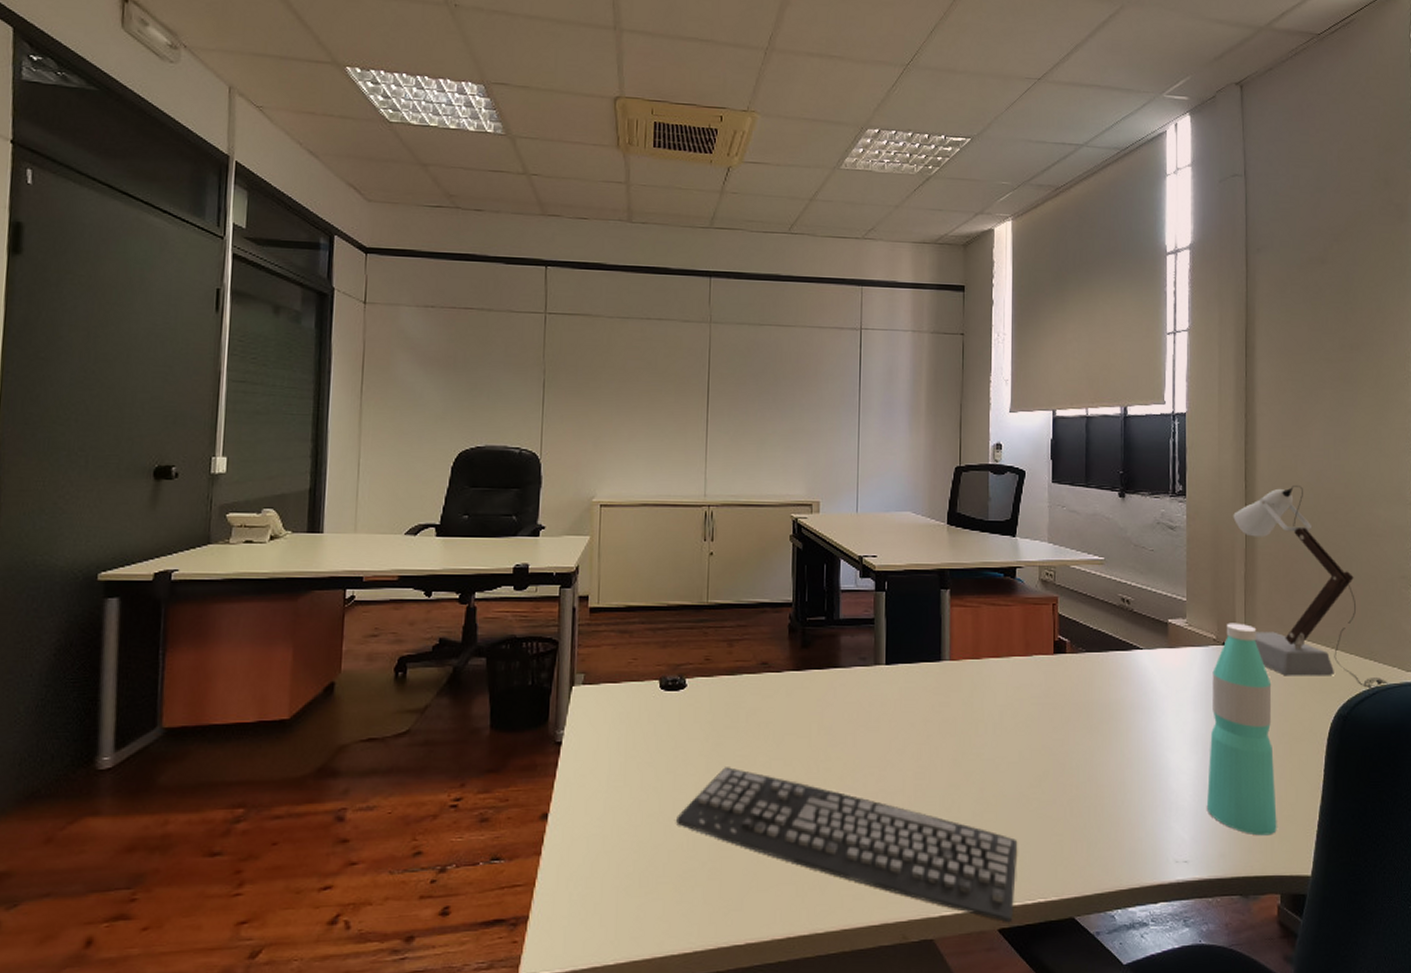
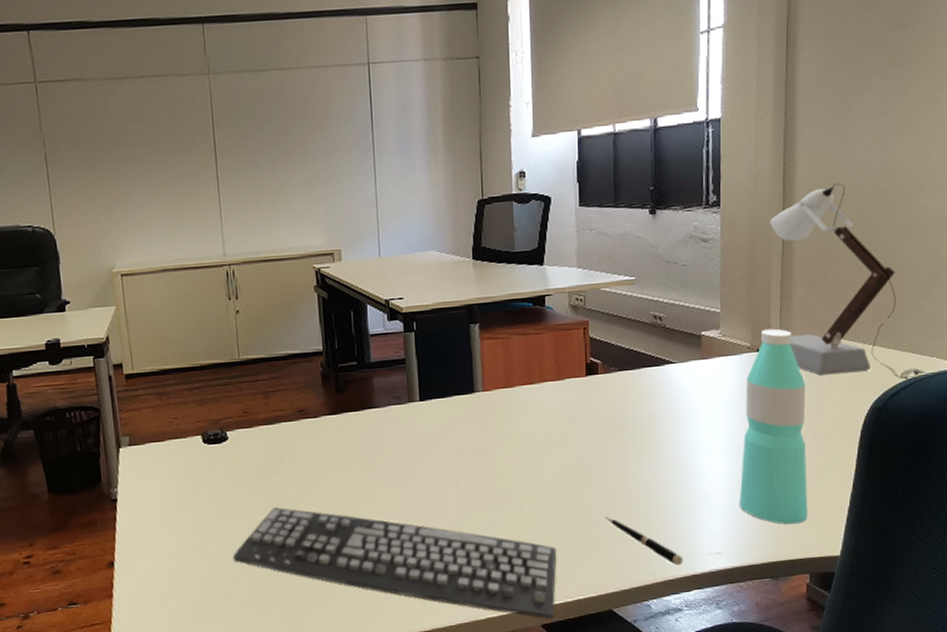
pen: none [1068,809,1149,873] -> present [604,516,683,566]

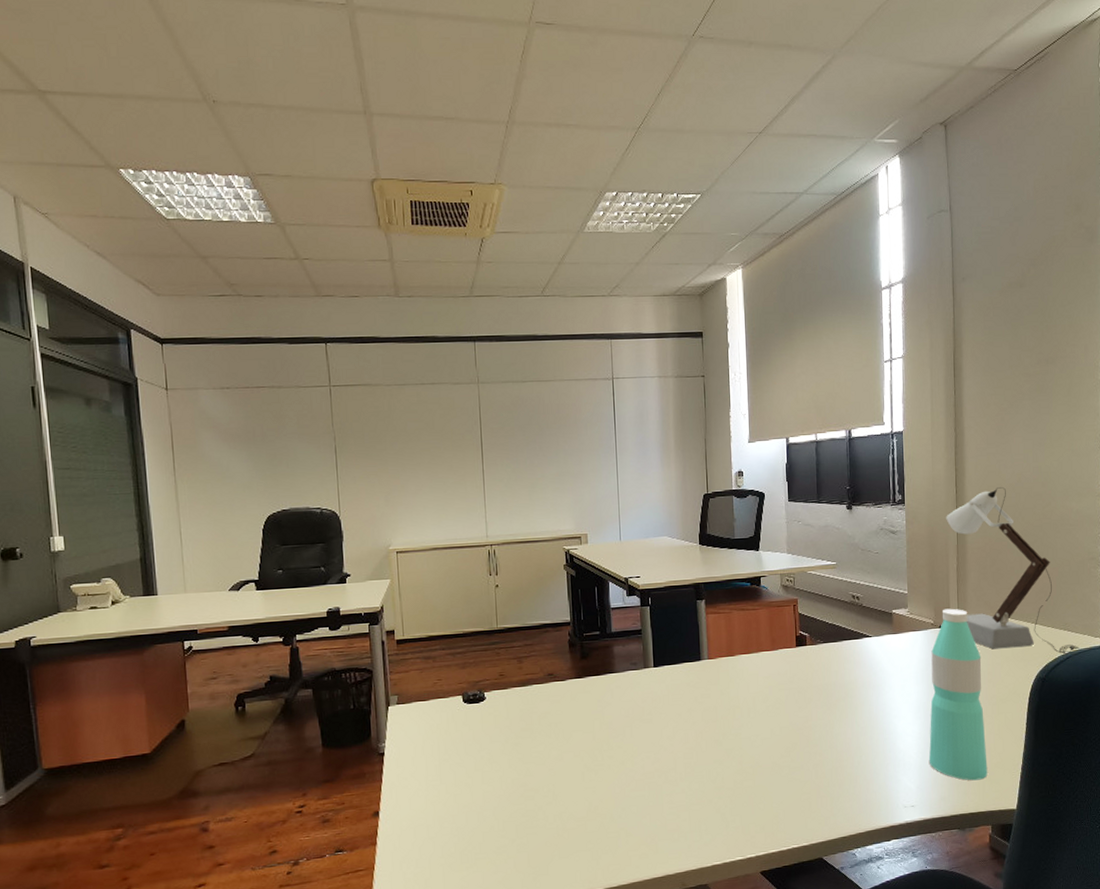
keyboard: present [233,507,557,618] -> none [487,762,773,866]
pen: present [604,516,683,566] -> none [814,772,883,818]

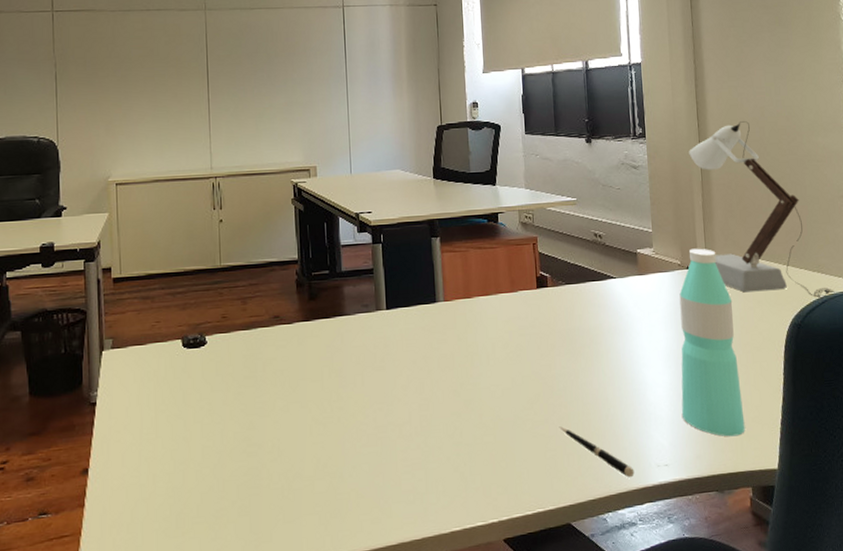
pen: none [814,772,883,818] -> present [559,426,635,478]

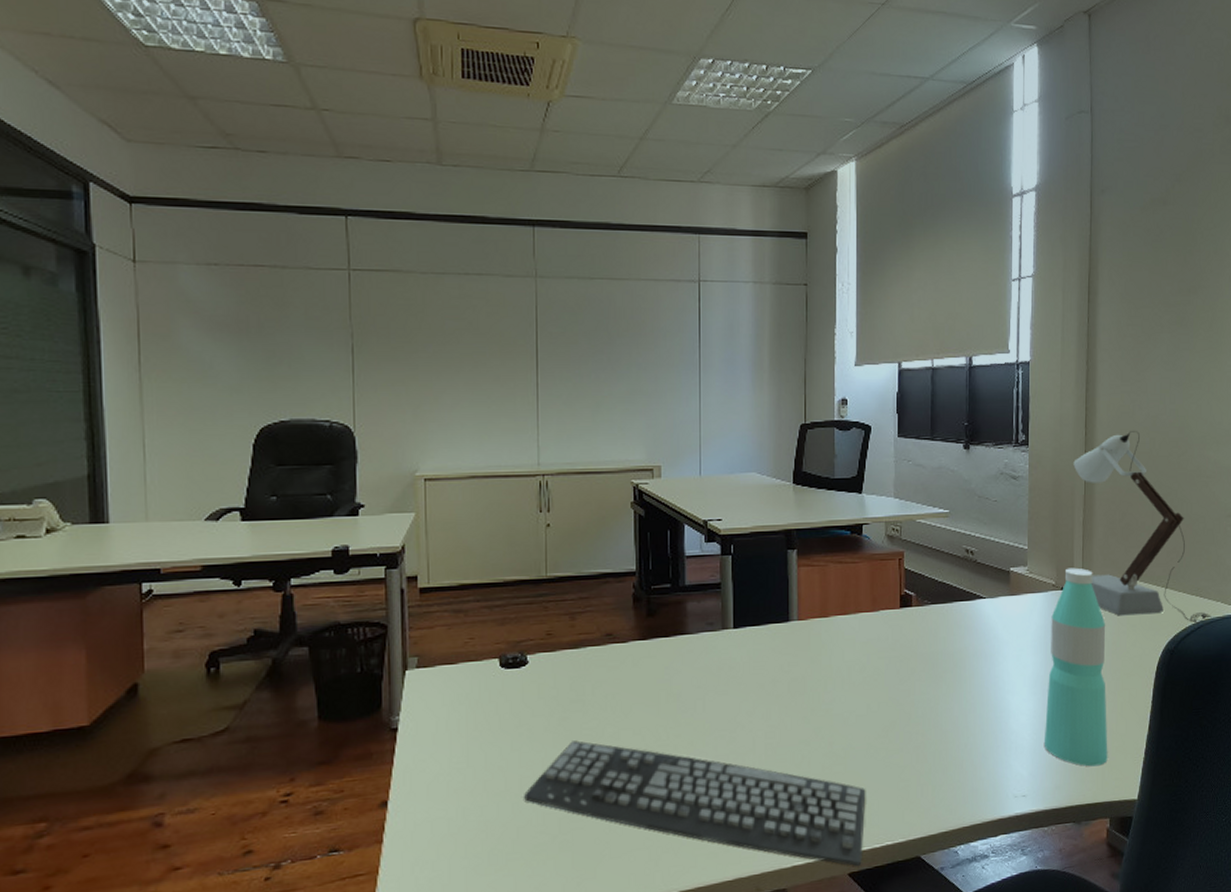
keyboard: none [206,413,516,532] -> present [524,740,866,866]
pen: present [559,426,635,478] -> none [914,755,990,809]

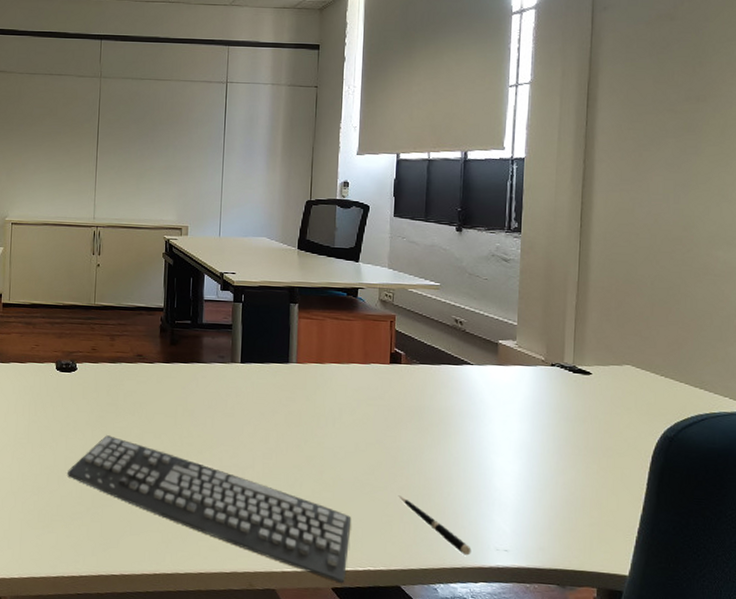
pen: none [914,755,990,809] -> present [398,495,472,556]
water bottle: present [1043,567,1108,767] -> none [528,347,598,536]
desk lamp: present [1073,431,1212,623] -> none [567,226,718,416]

